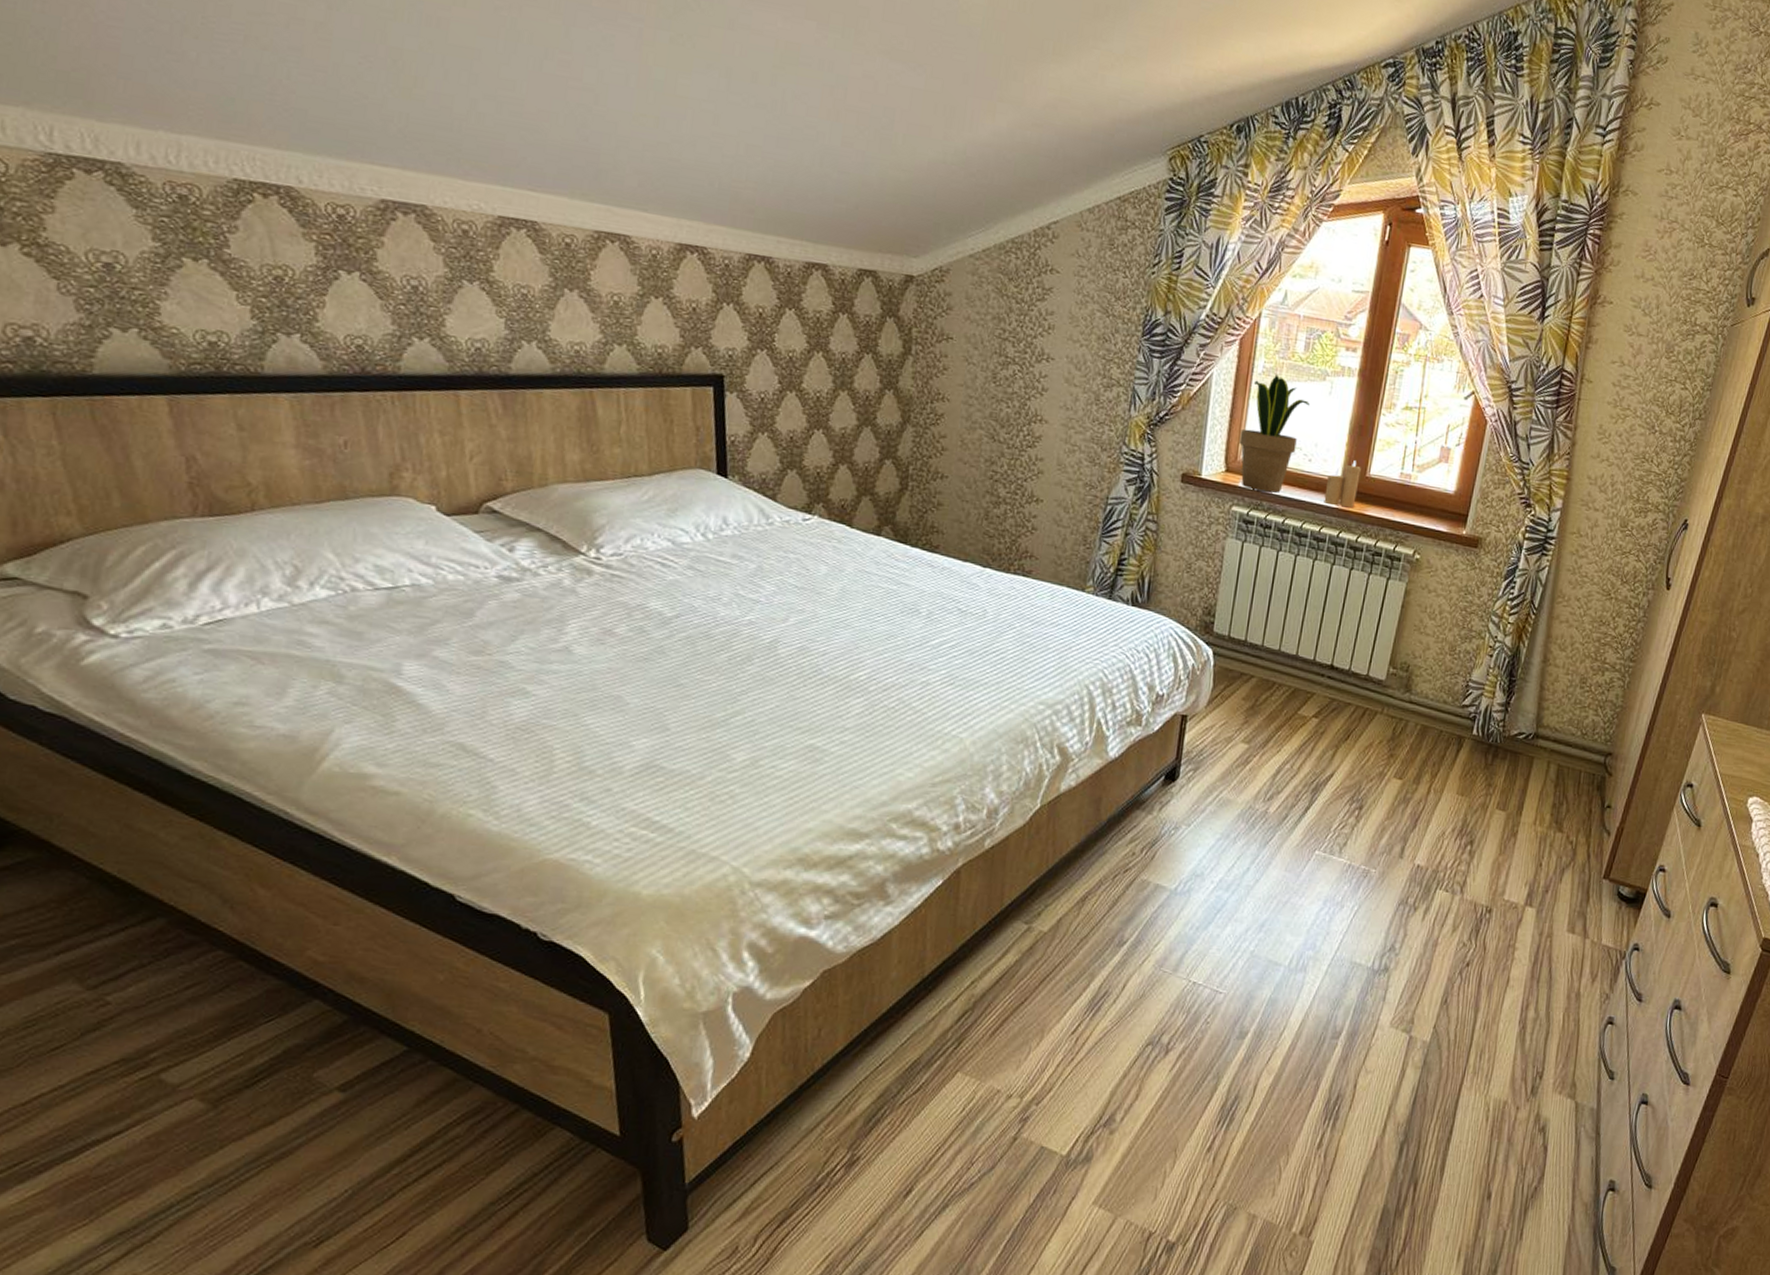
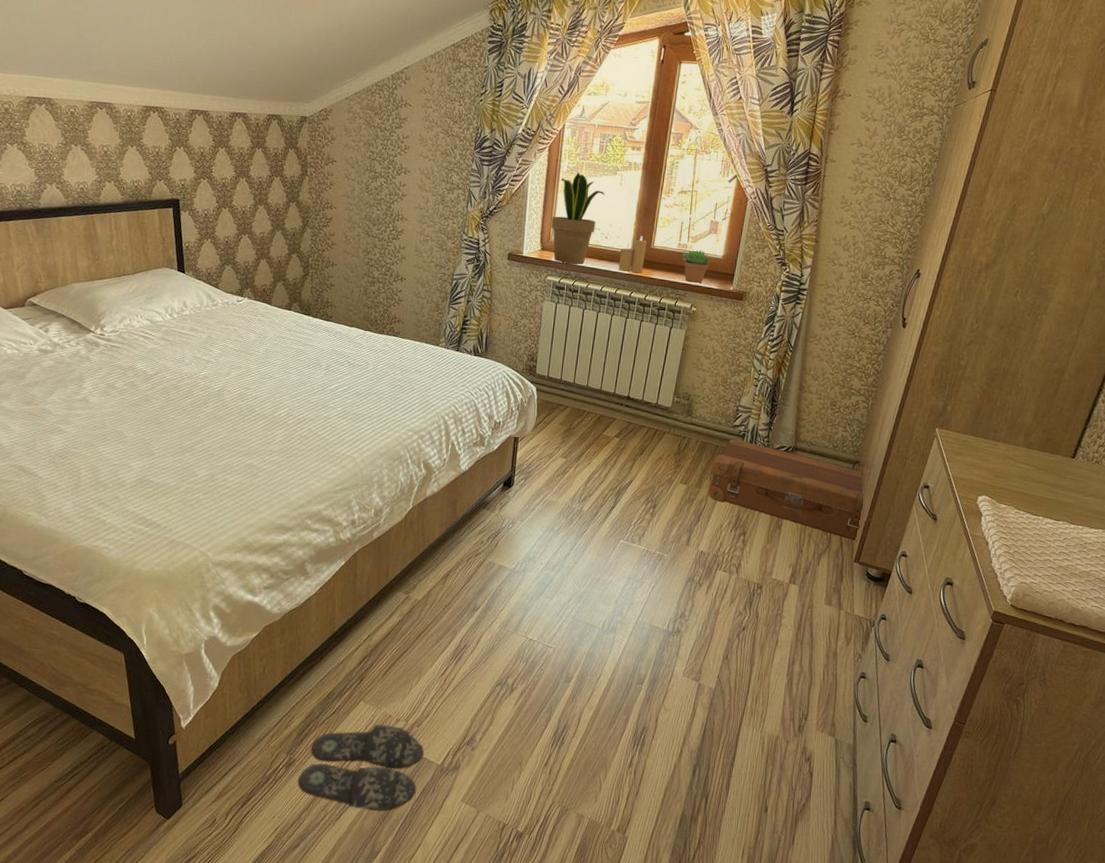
slippers: none [863,1104,1044,1223] -> present [298,725,424,811]
succulent plant: none [1403,482,1442,525] -> present [681,249,713,284]
suitcase: none [1430,722,1616,853] -> present [709,439,864,541]

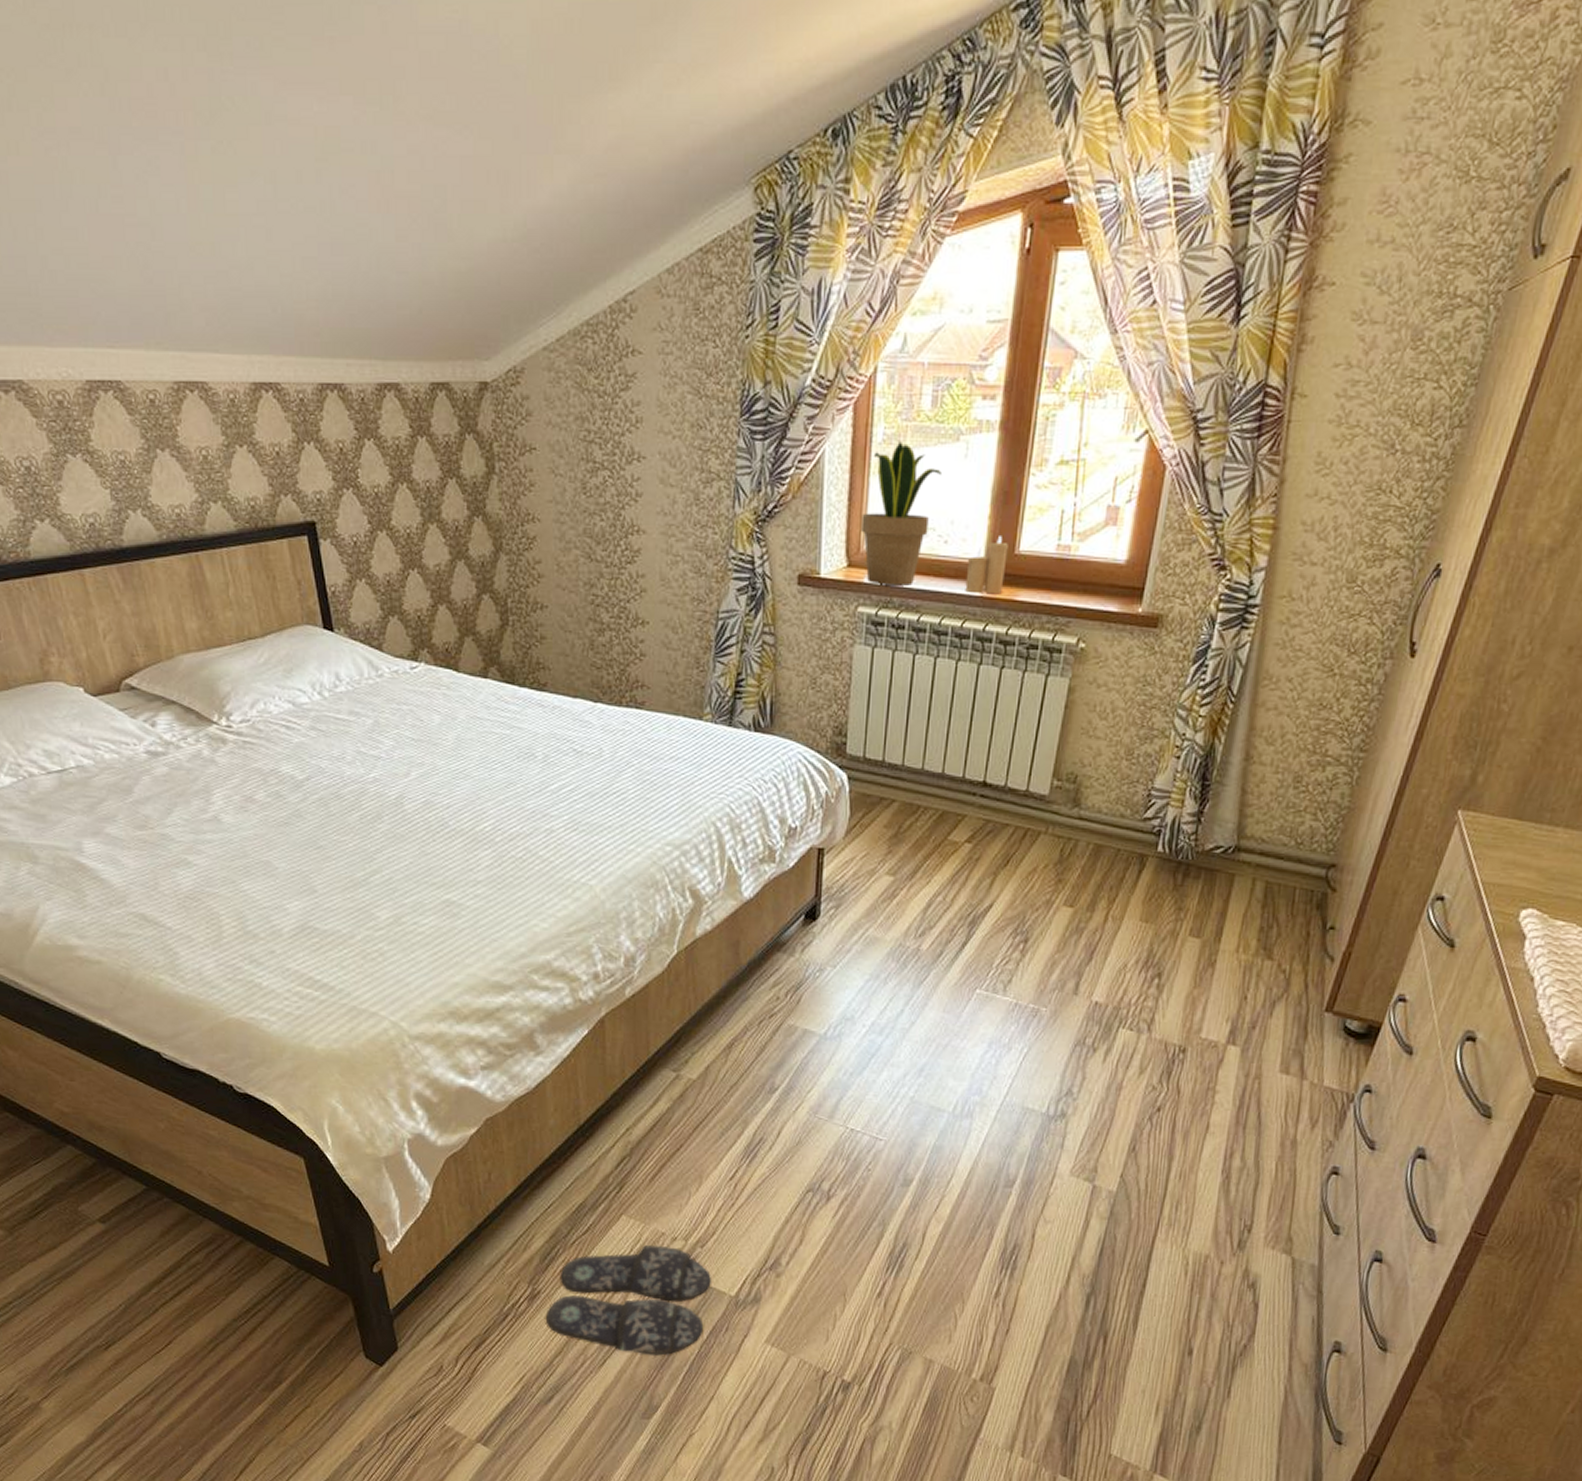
succulent plant: present [681,249,713,284] -> none [1061,552,1110,605]
suitcase: present [709,439,864,541] -> none [1107,838,1342,982]

